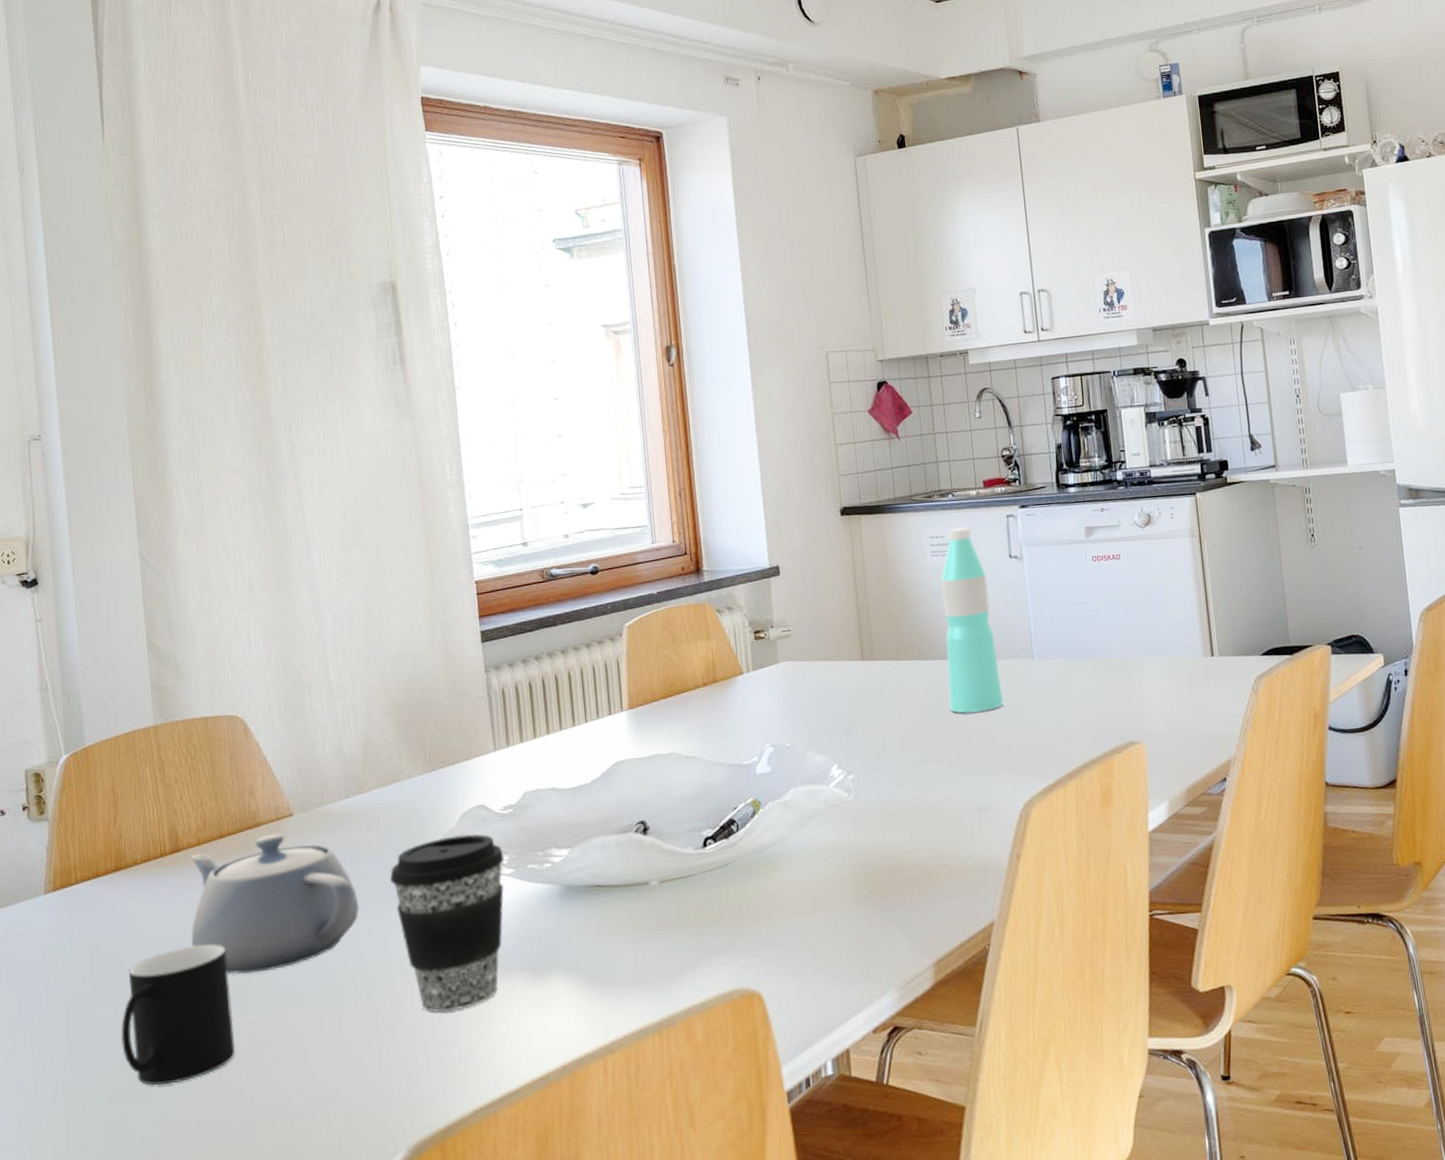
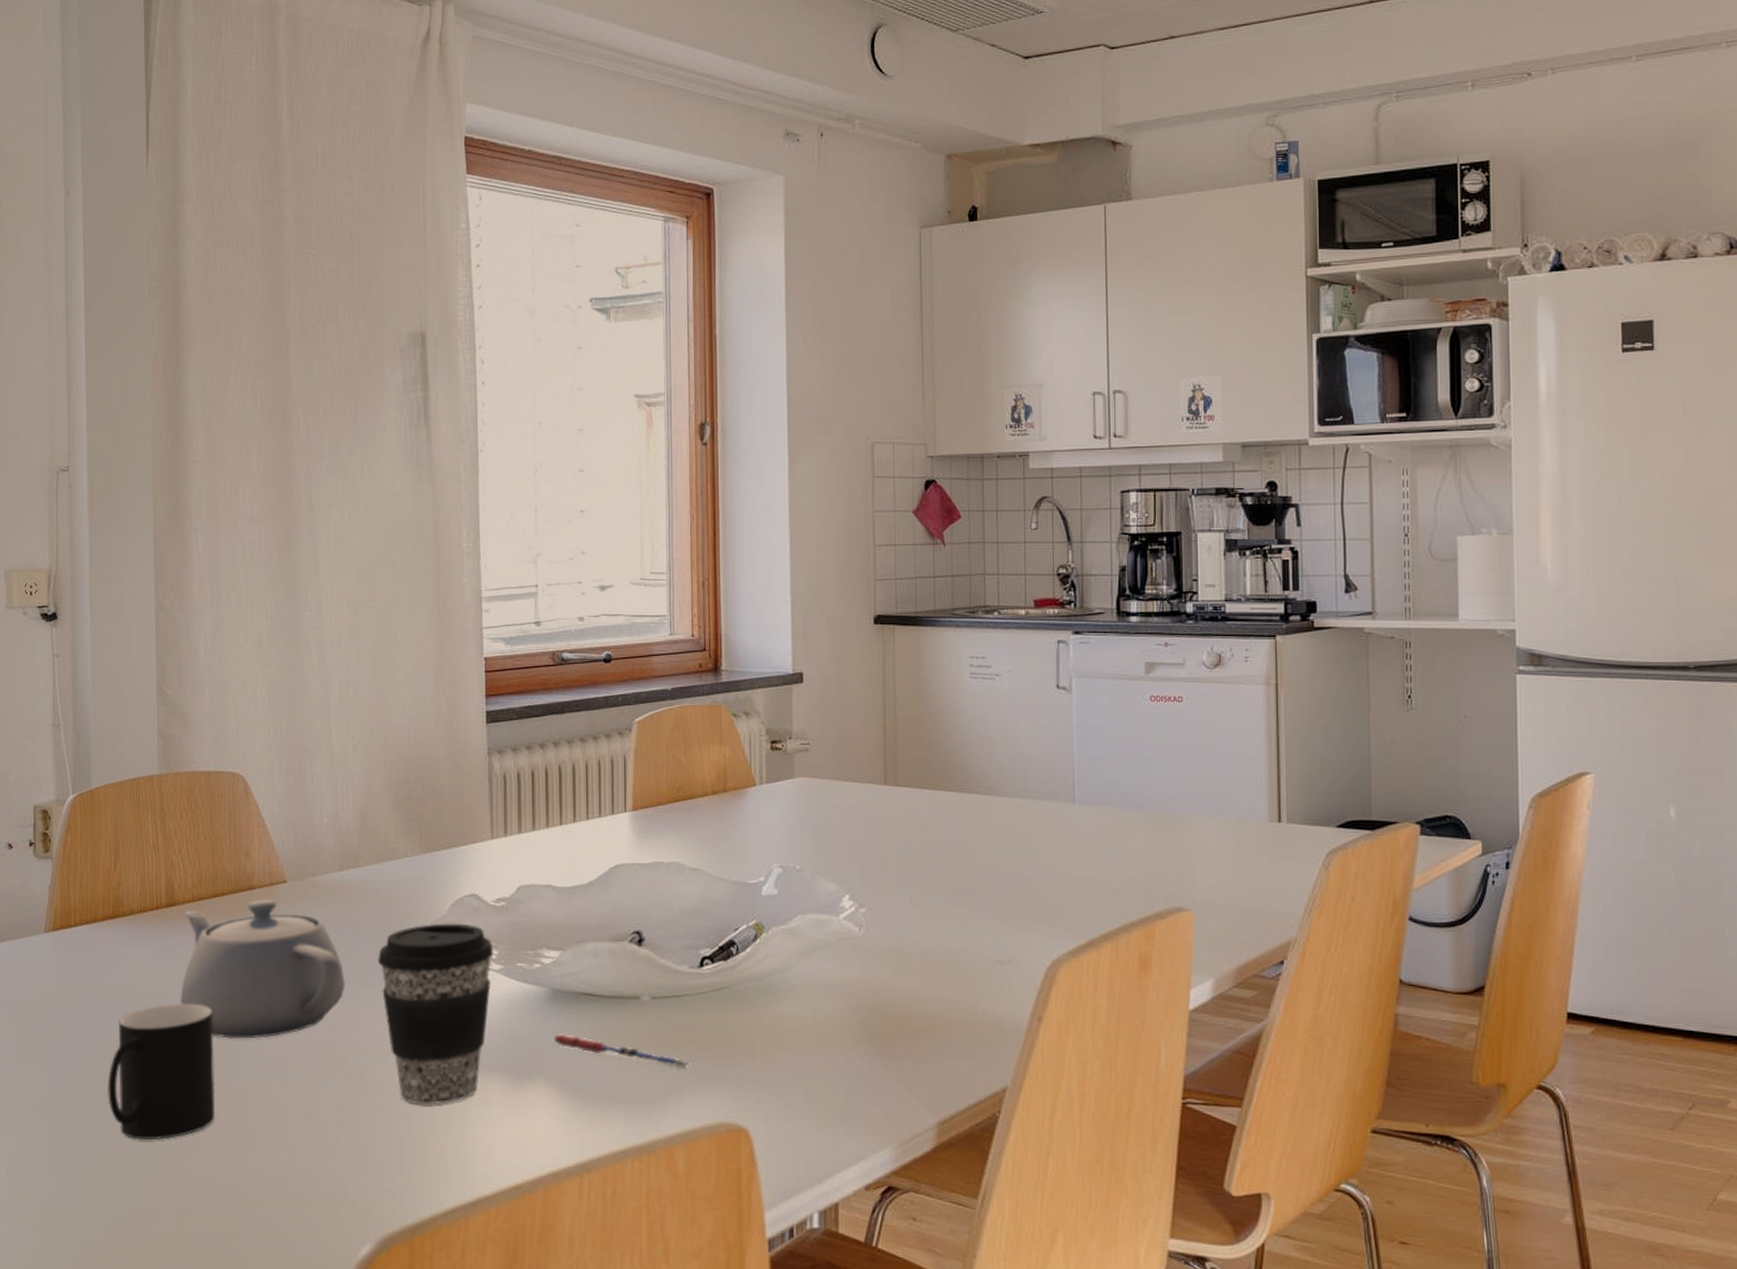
pen: none [567,926,702,944] -> present [552,1034,691,1069]
water bottle: present [941,527,1004,713] -> none [977,649,1038,856]

